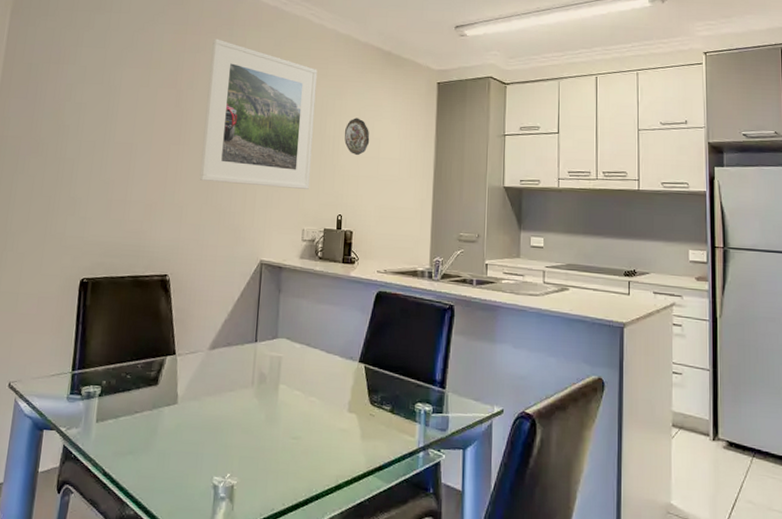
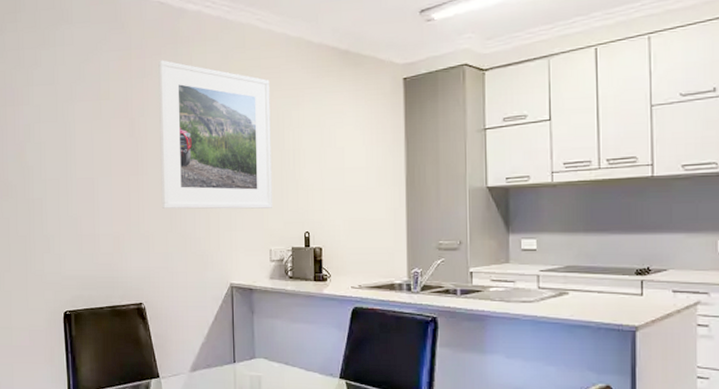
decorative plate: present [344,118,370,156] -> none [304,127,333,168]

